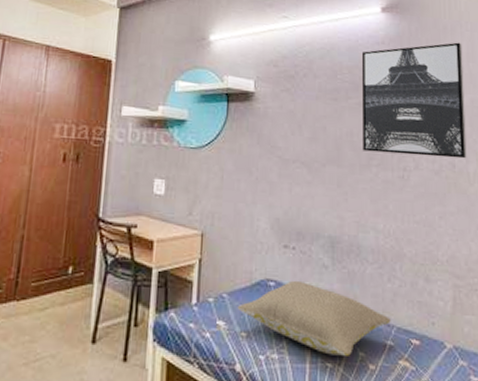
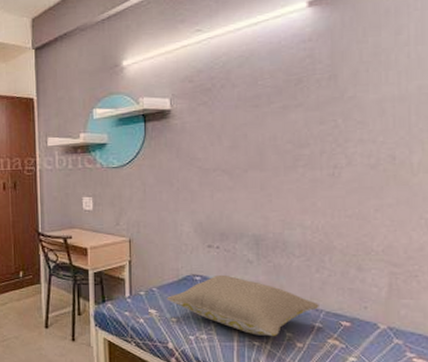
wall art: present [361,42,467,159] -> none [285,25,410,153]

